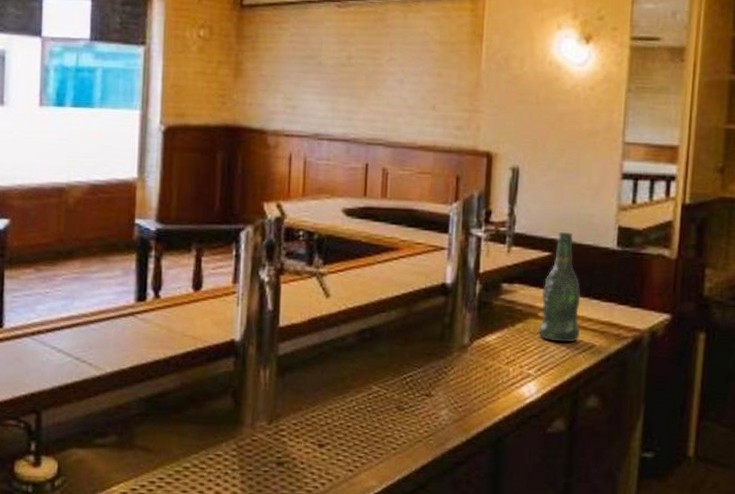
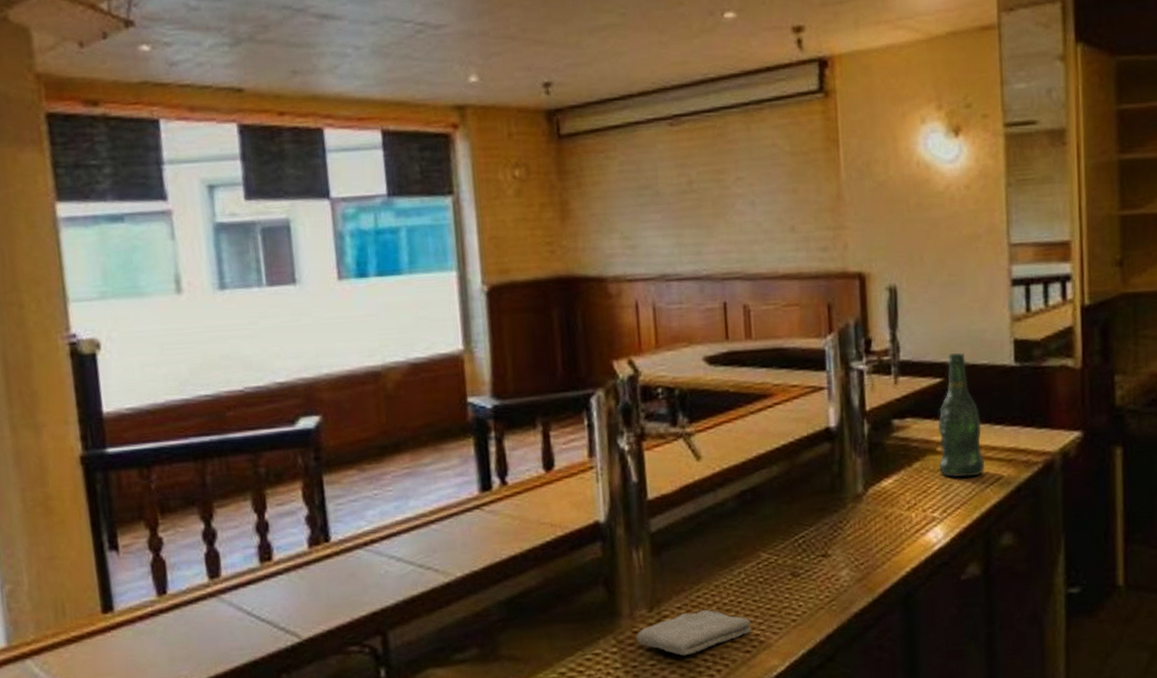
washcloth: none [254,428,357,467] -> present [636,609,752,656]

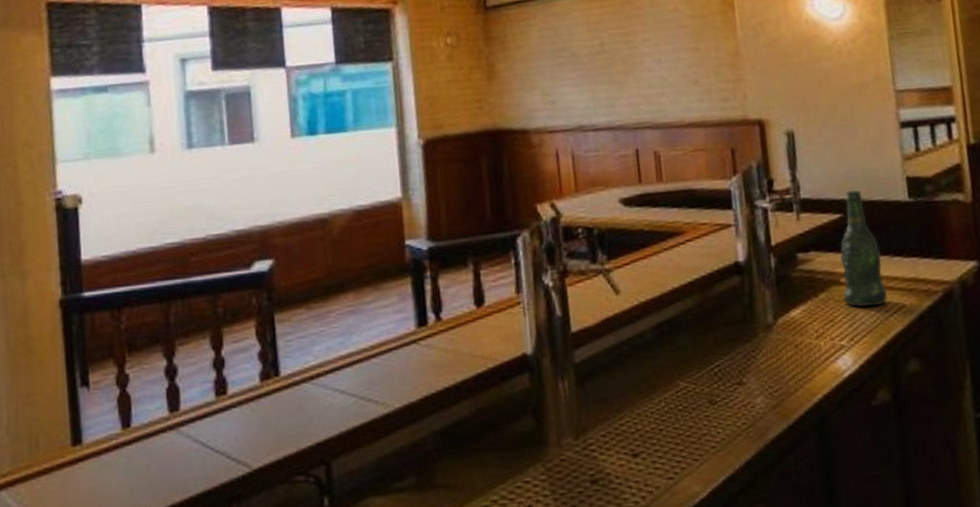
washcloth: present [636,609,752,656] -> none [563,437,674,483]

